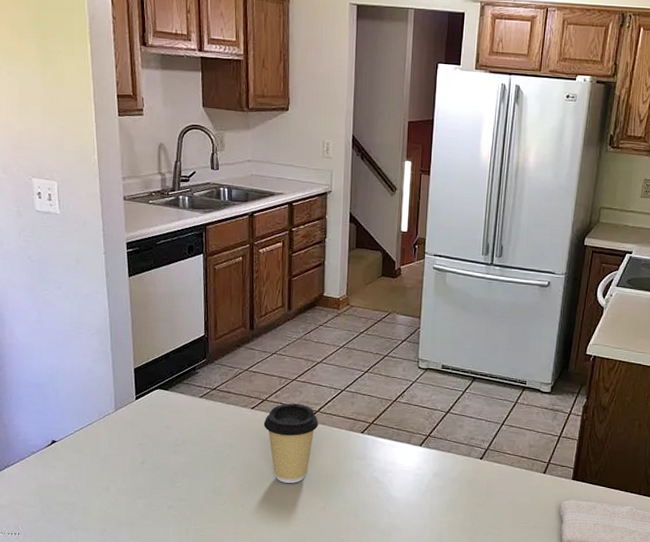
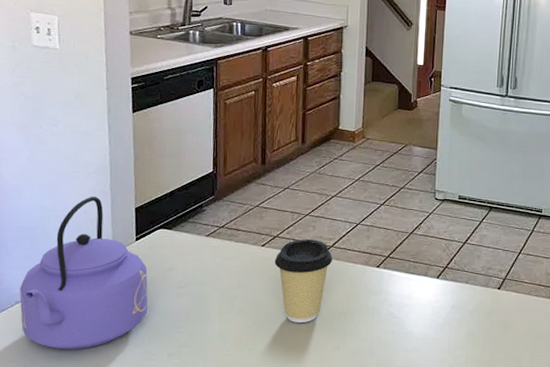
kettle: none [35,356,149,499] -> present [20,196,149,350]

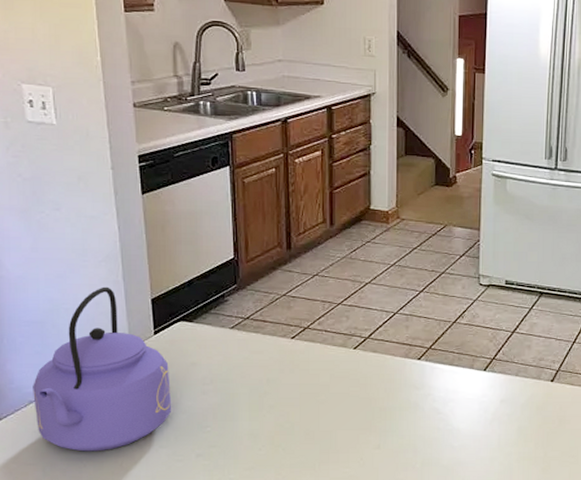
coffee cup: present [274,239,333,323] -> none [306,331,370,420]

